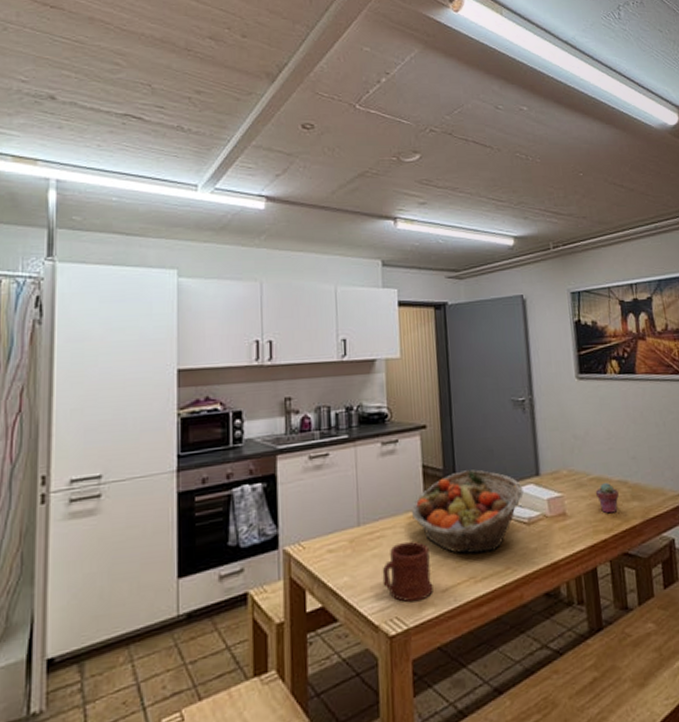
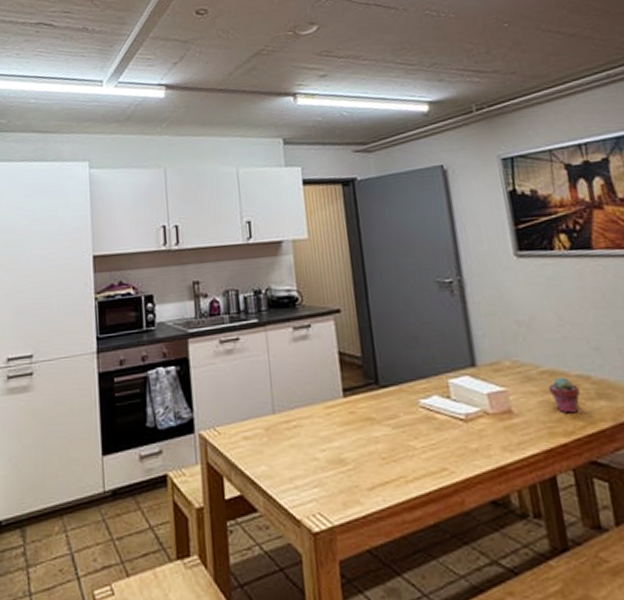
mug: present [382,541,433,603] -> none [301,432,359,499]
fruit basket: present [411,470,524,554] -> none [328,358,458,451]

